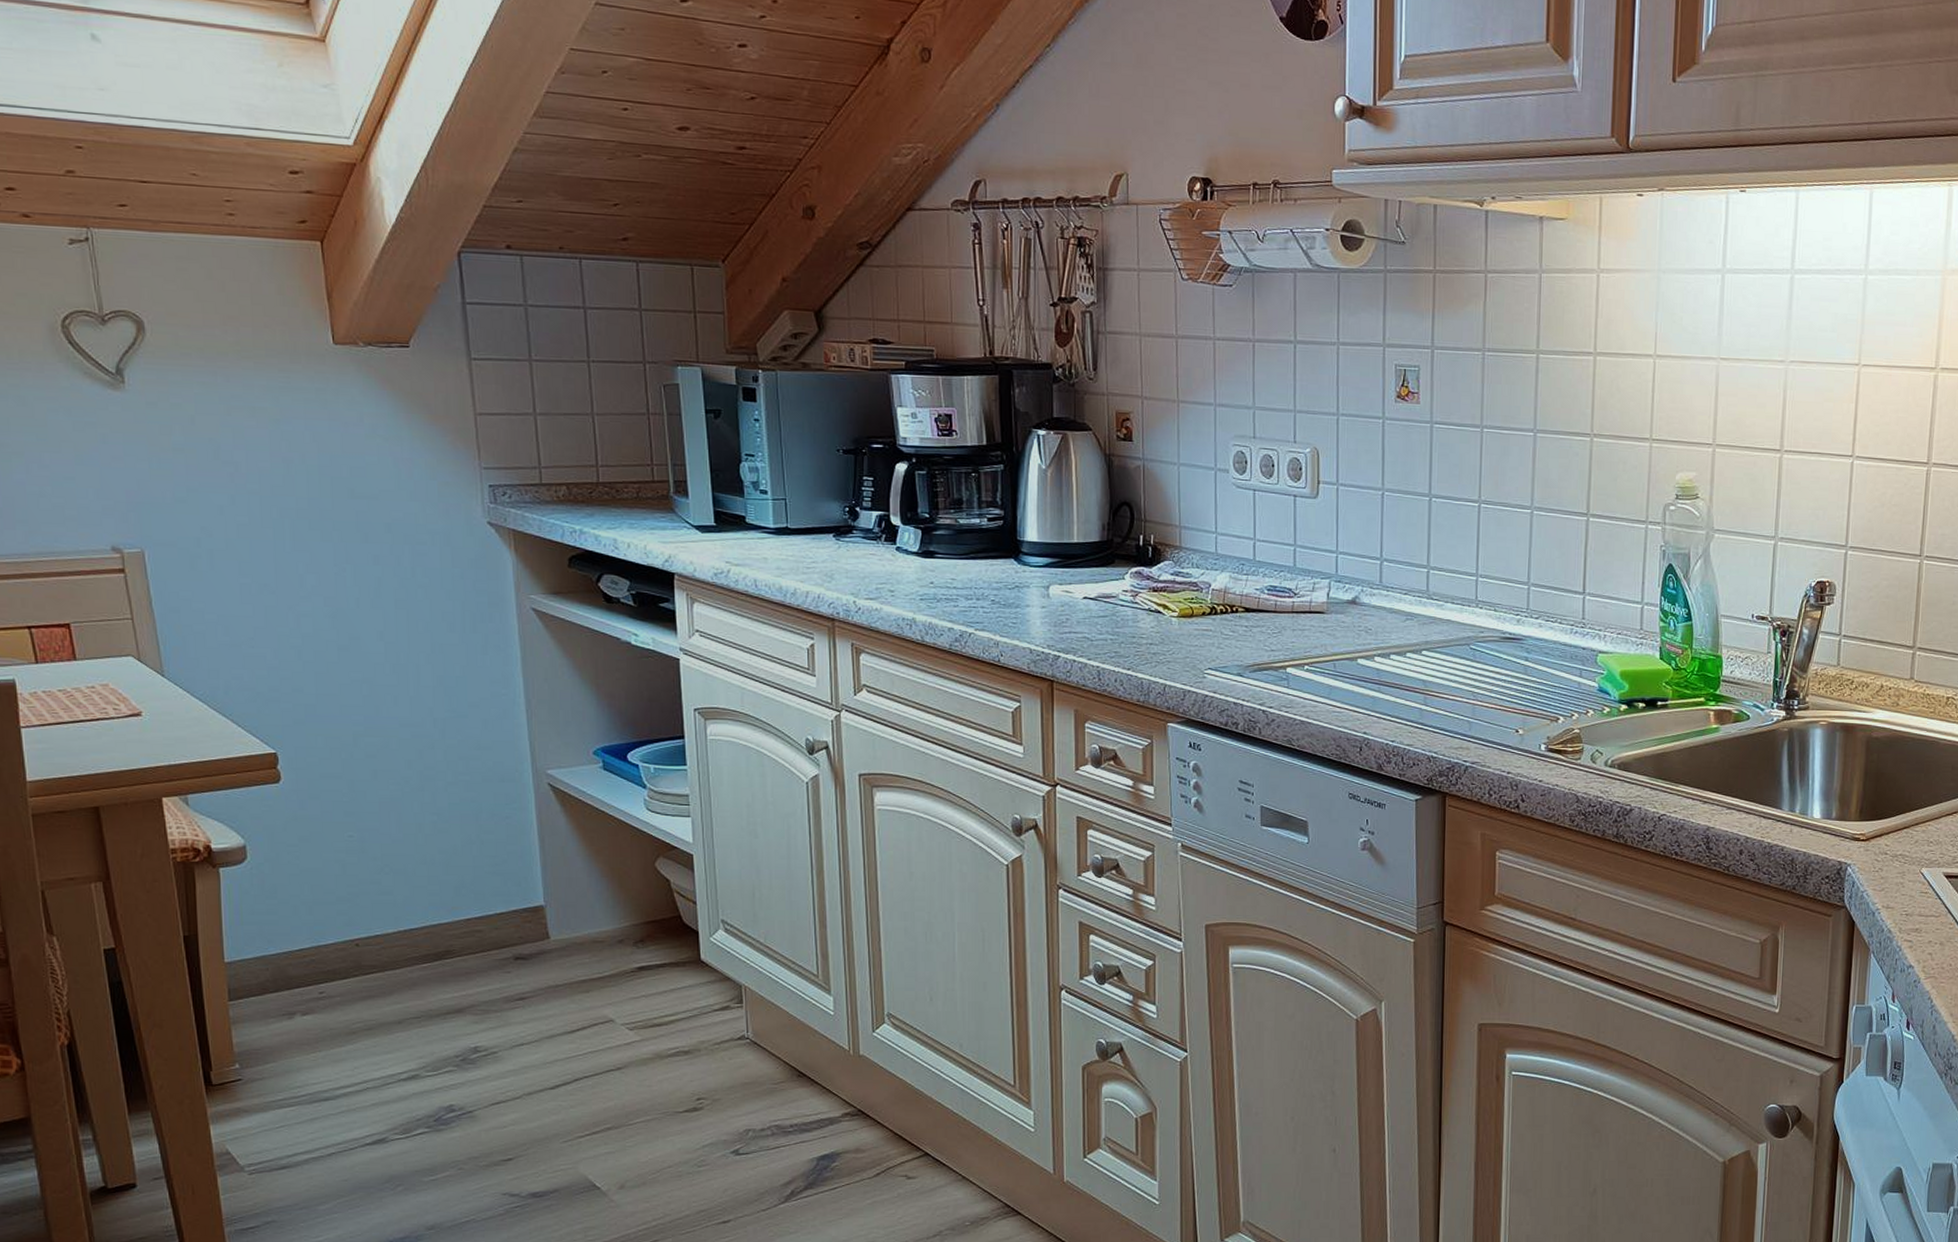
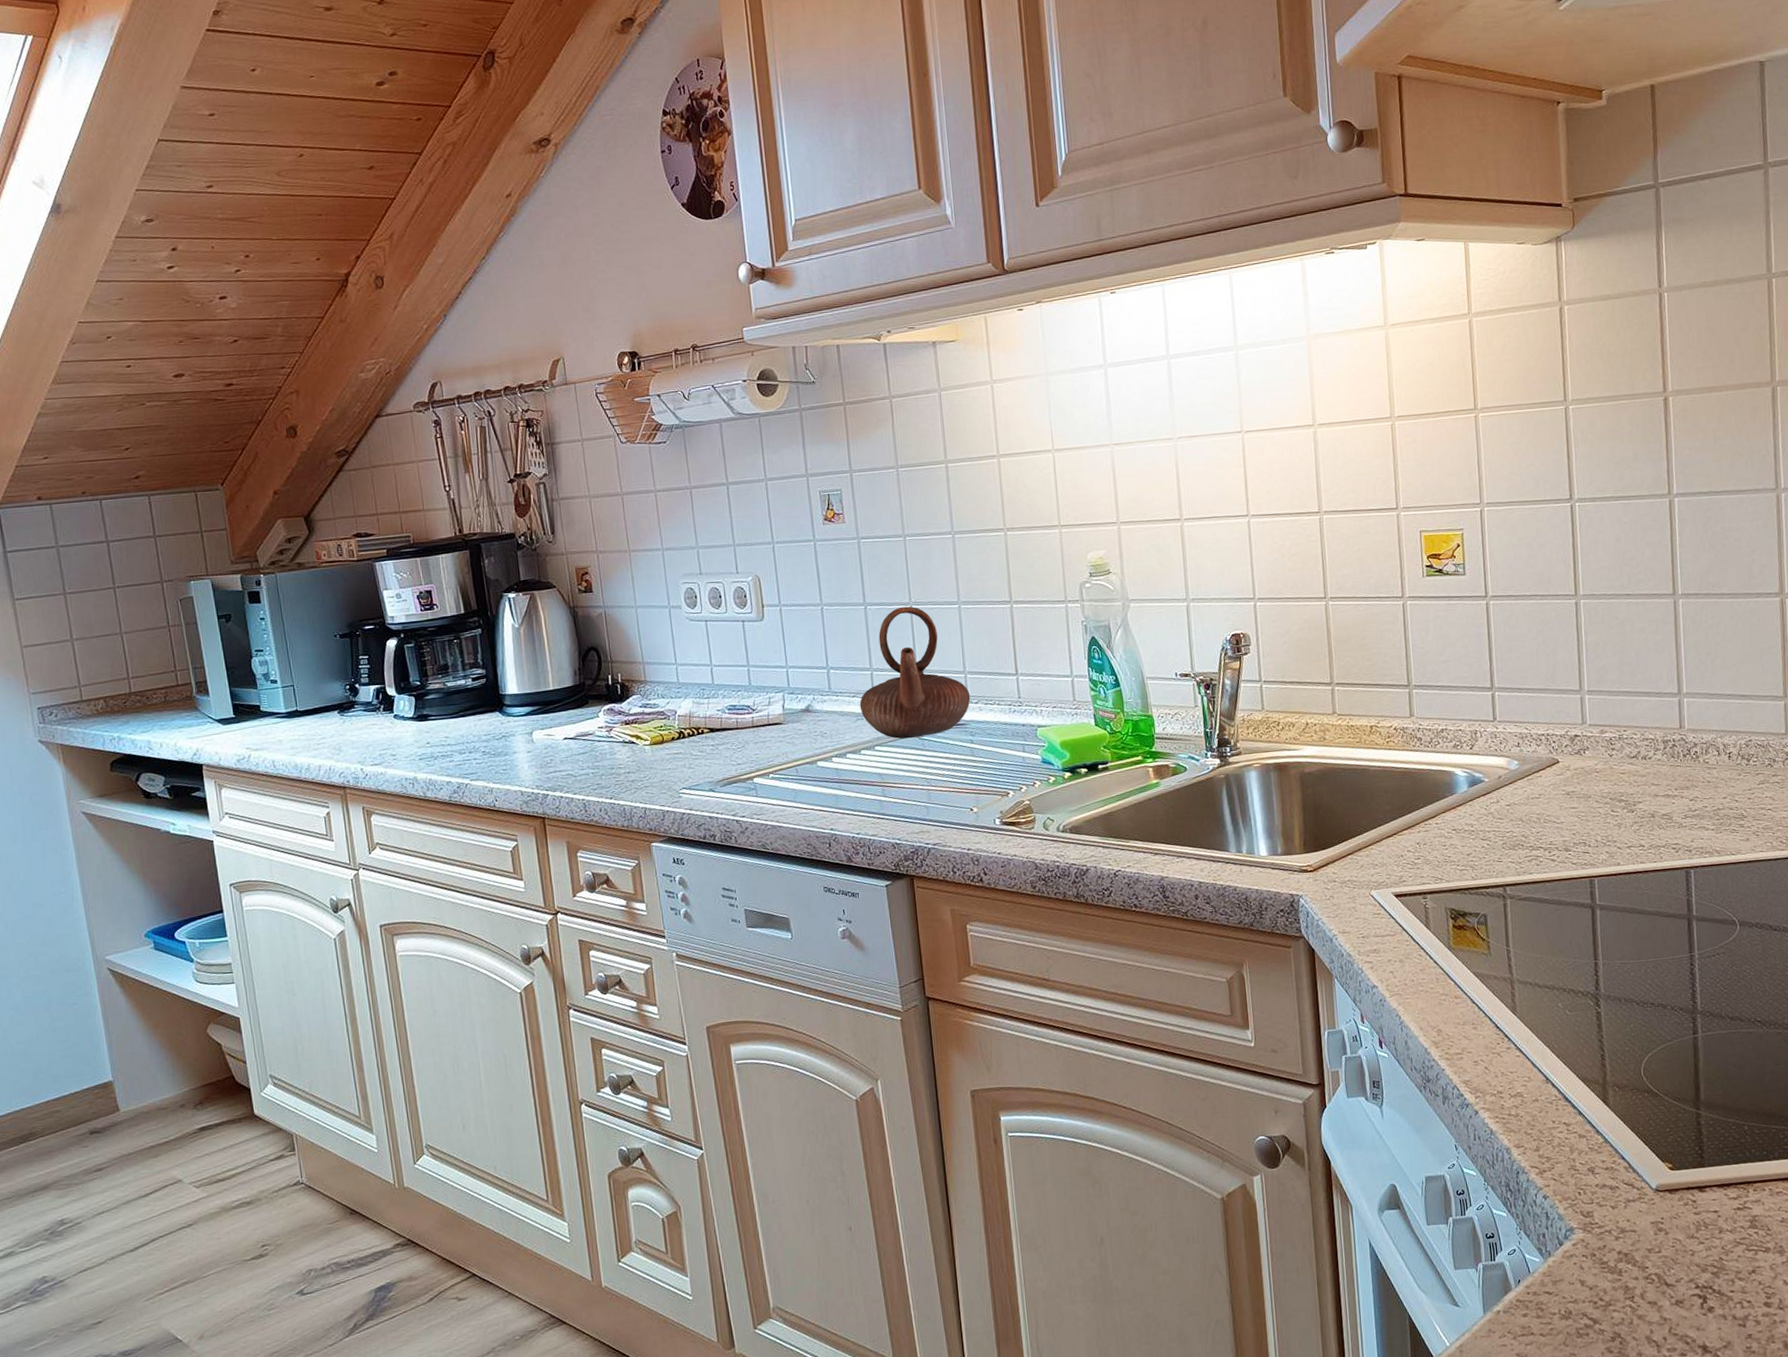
teapot: none [1411,503,1531,647] -> present [859,606,971,739]

